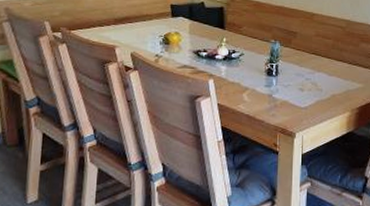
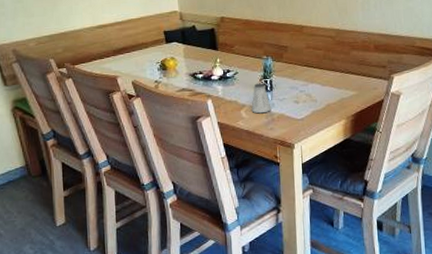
saltshaker: none [254,67,275,99] -> present [251,83,271,114]

